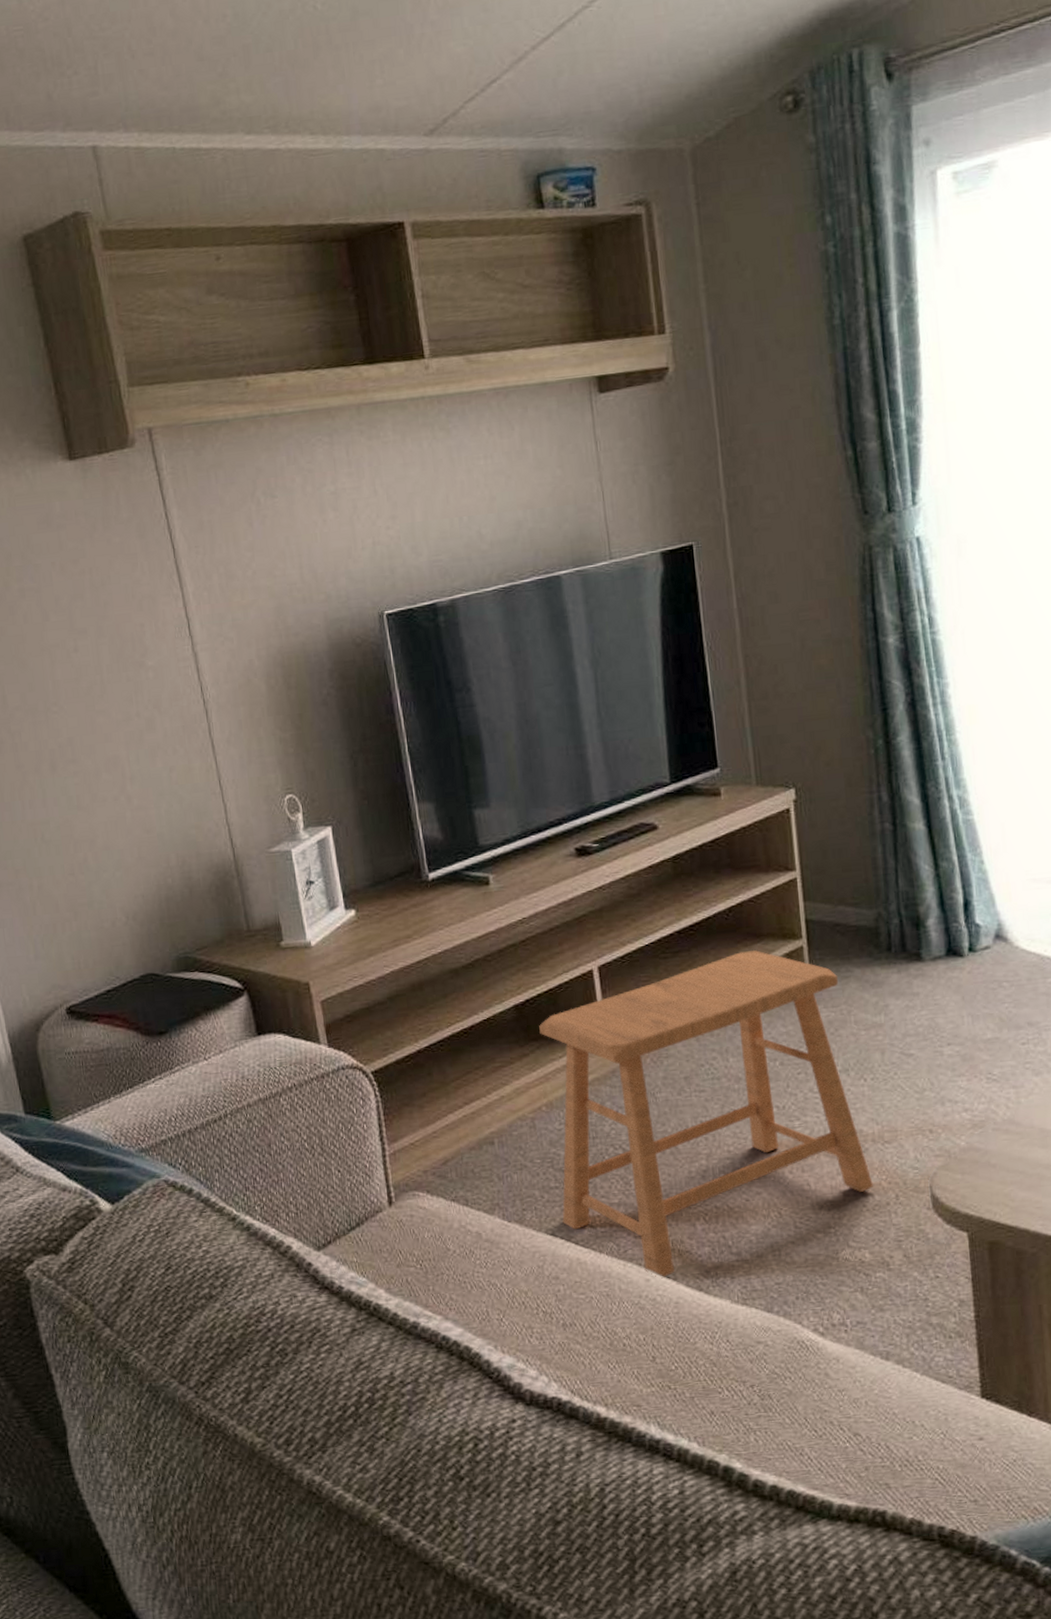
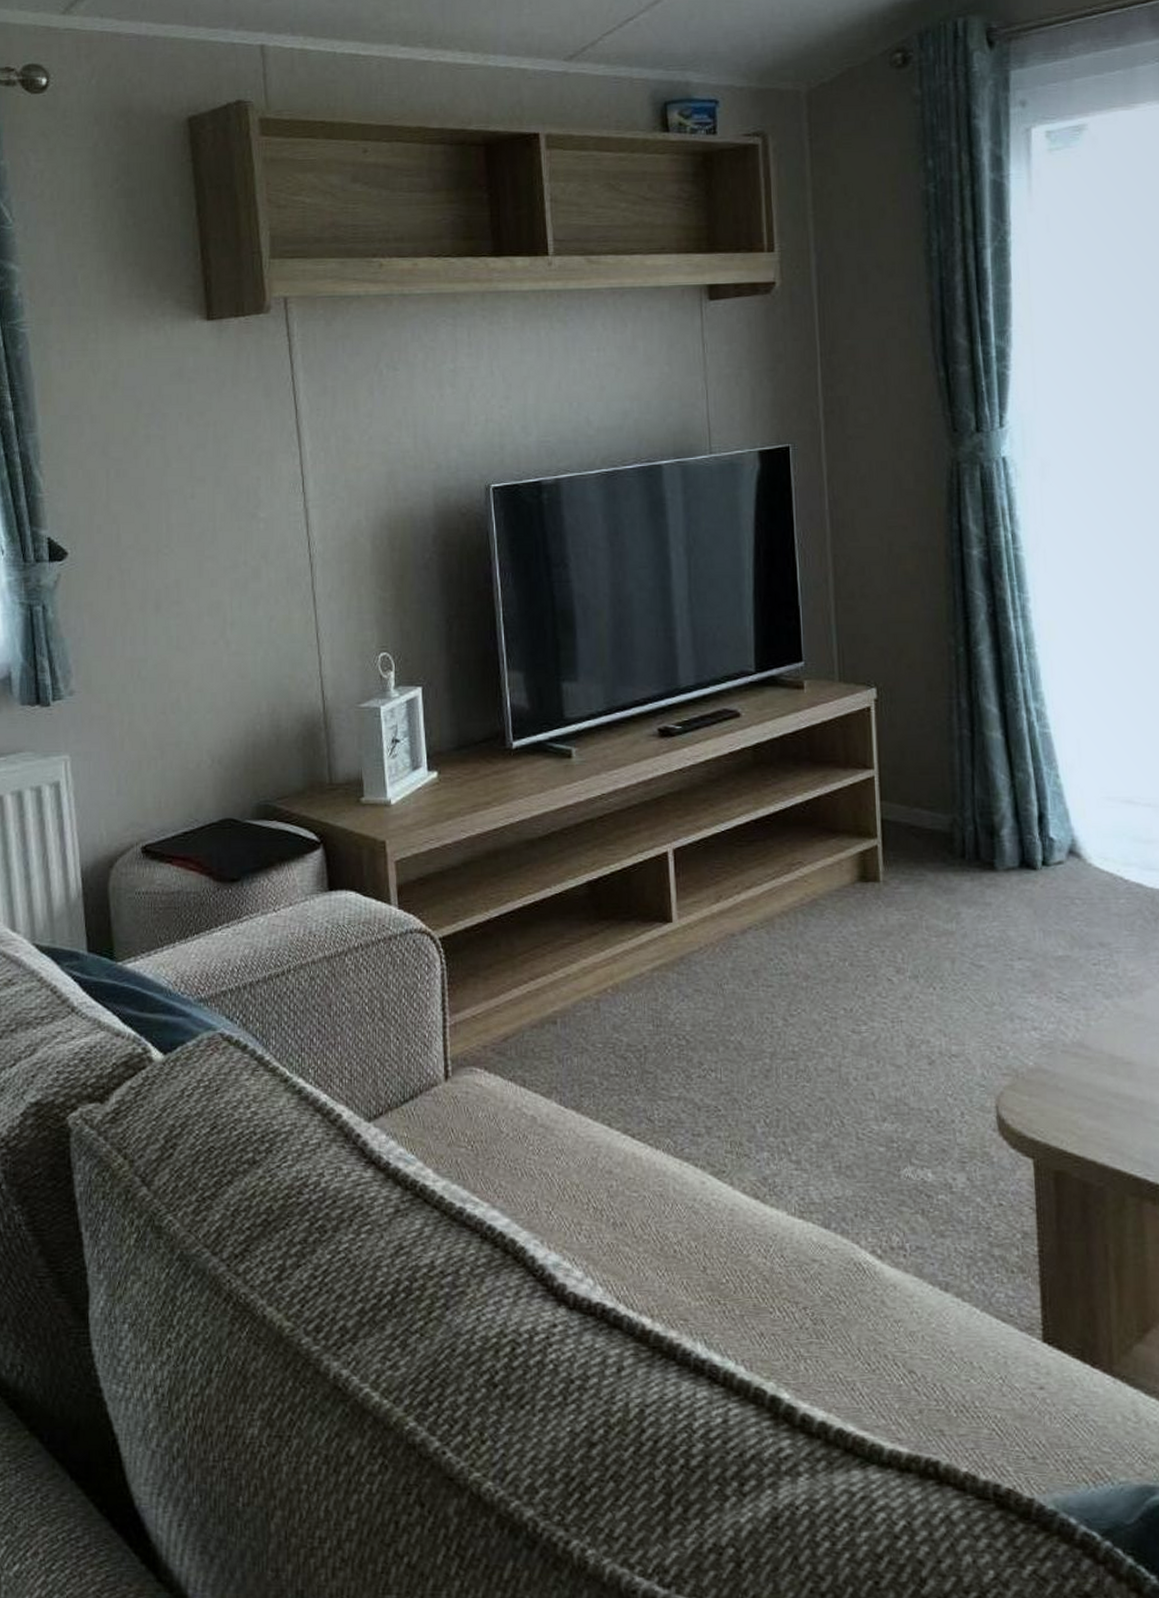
stool: present [539,950,873,1279] -> none [610,846,938,1182]

